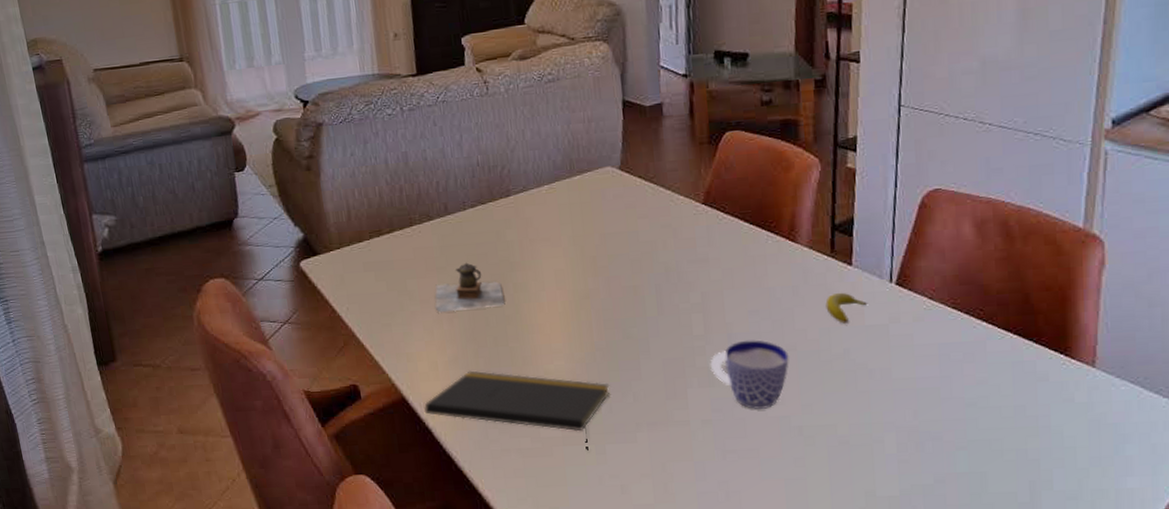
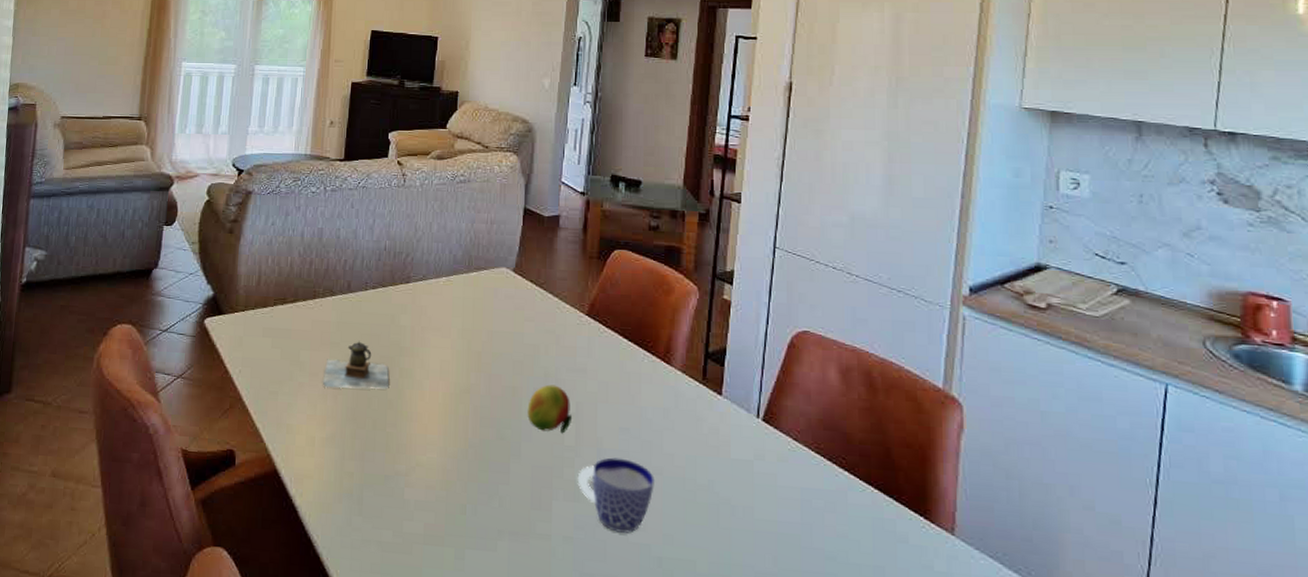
notepad: present [423,370,610,450] -> none [293,451,478,553]
fruit: none [651,278,699,325] -> present [527,384,573,434]
banana: present [825,292,867,324] -> none [694,421,734,454]

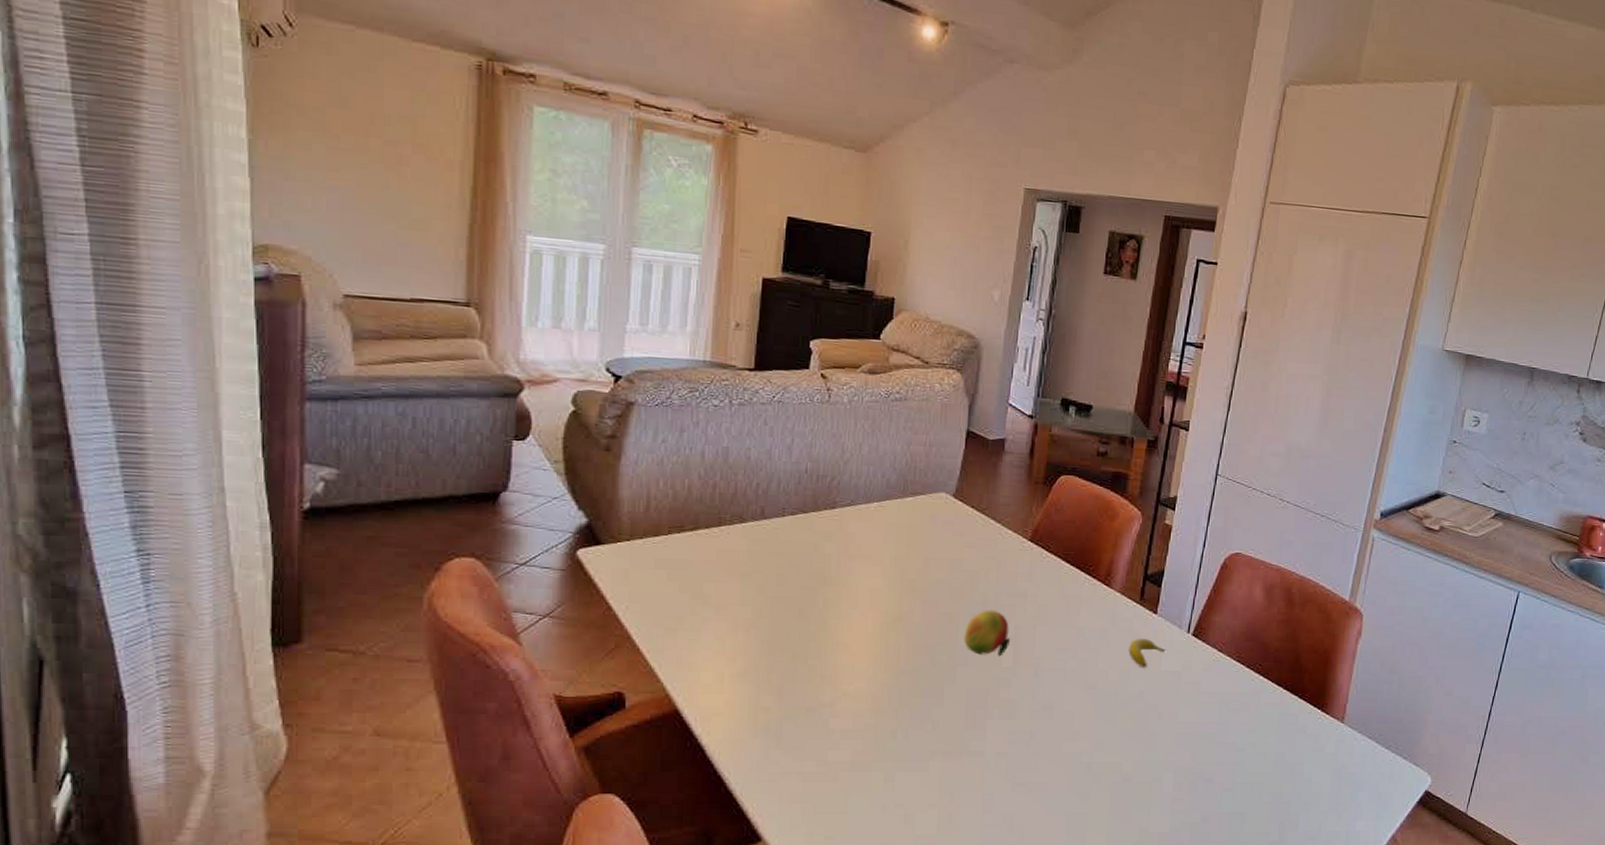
teapot: present [322,341,389,389] -> none [731,571,812,622]
cup: present [577,457,656,533] -> none [1013,676,1090,744]
banana: none [694,421,734,454] -> present [1128,638,1165,668]

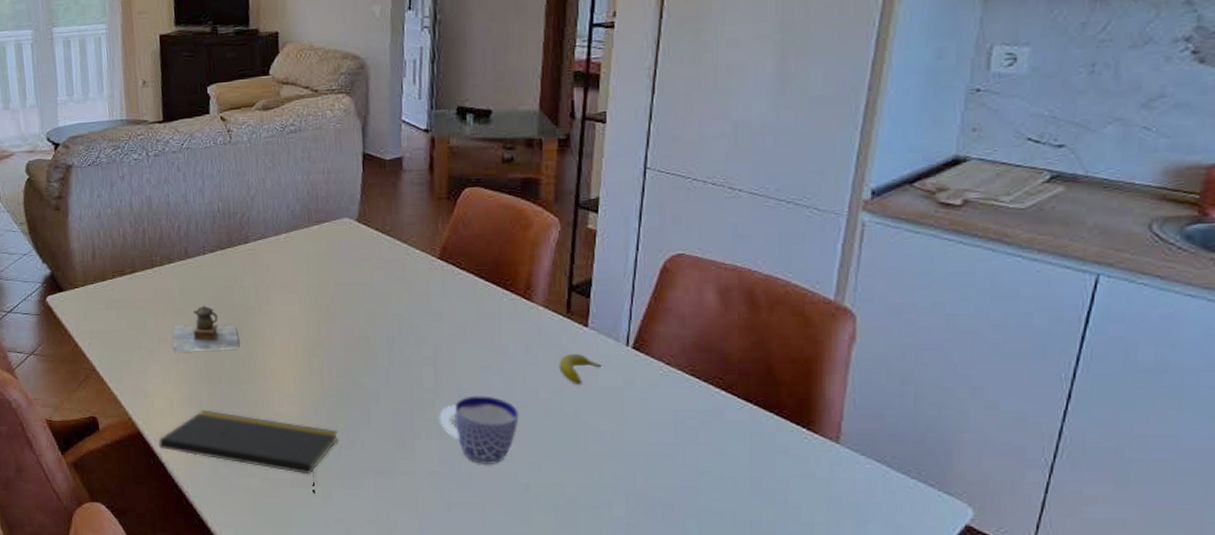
notepad: none [699,686,910,777] -> present [158,409,339,493]
teapot: none [731,571,812,622] -> present [172,305,240,353]
fruit: present [964,610,1011,657] -> none [383,331,431,377]
cup: none [1013,676,1090,744] -> present [439,396,520,464]

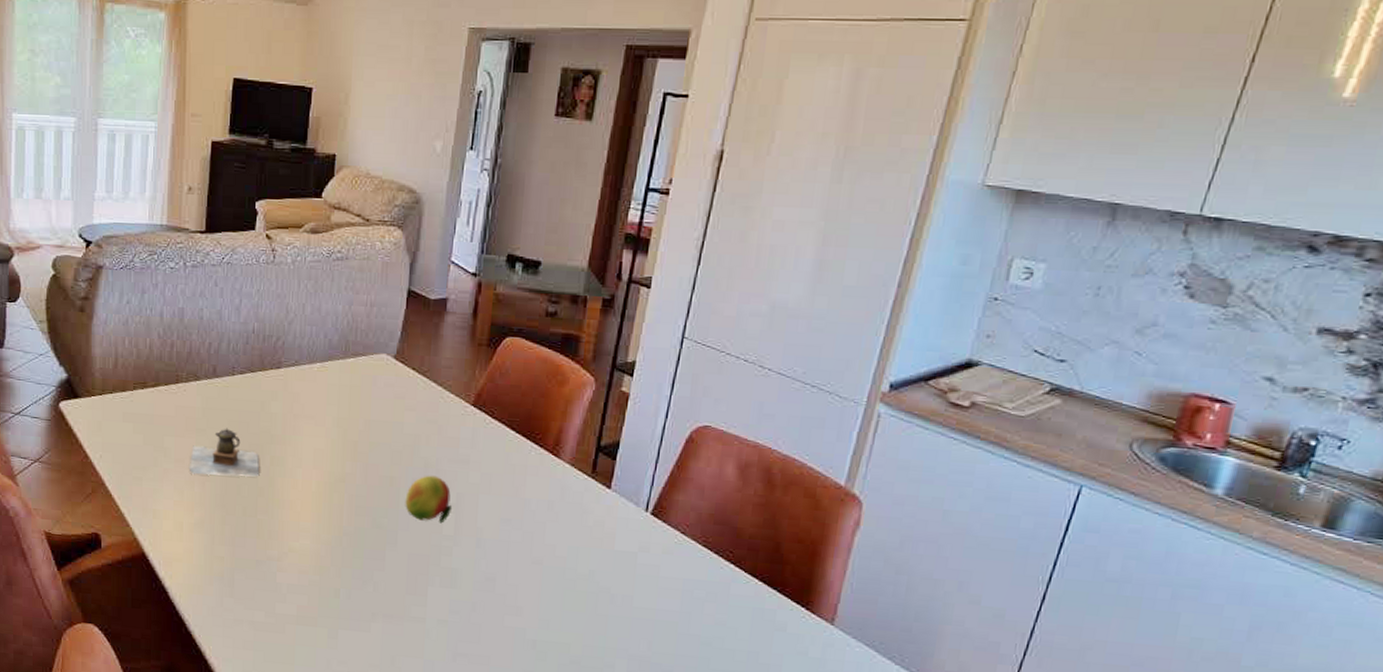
notepad: present [158,409,339,493] -> none [162,536,352,633]
fruit: none [383,331,431,377] -> present [405,475,453,524]
cup: present [439,396,520,464] -> none [454,547,535,618]
banana: present [559,353,601,385] -> none [578,513,619,546]

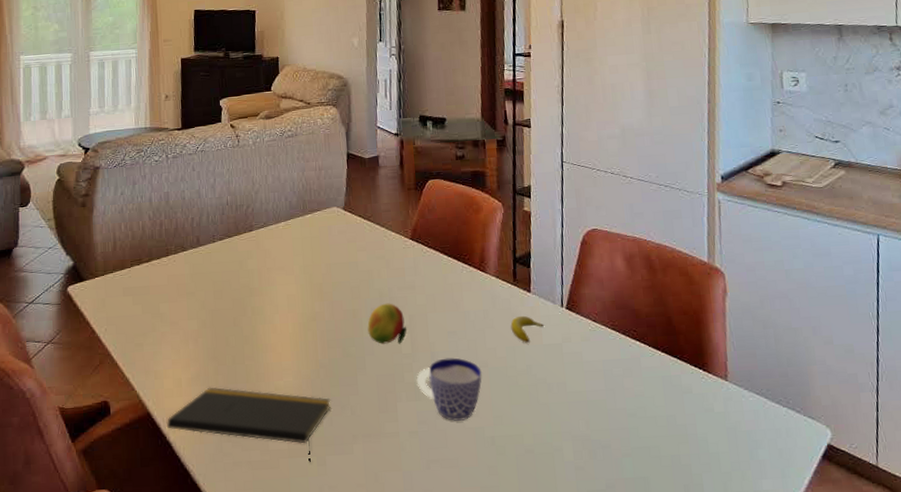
notepad: none [162,536,352,633] -> present [166,387,331,462]
teapot: present [188,428,260,477] -> none [182,288,244,334]
cup: none [454,547,535,618] -> present [416,357,483,421]
banana: none [578,513,619,546] -> present [510,315,544,343]

